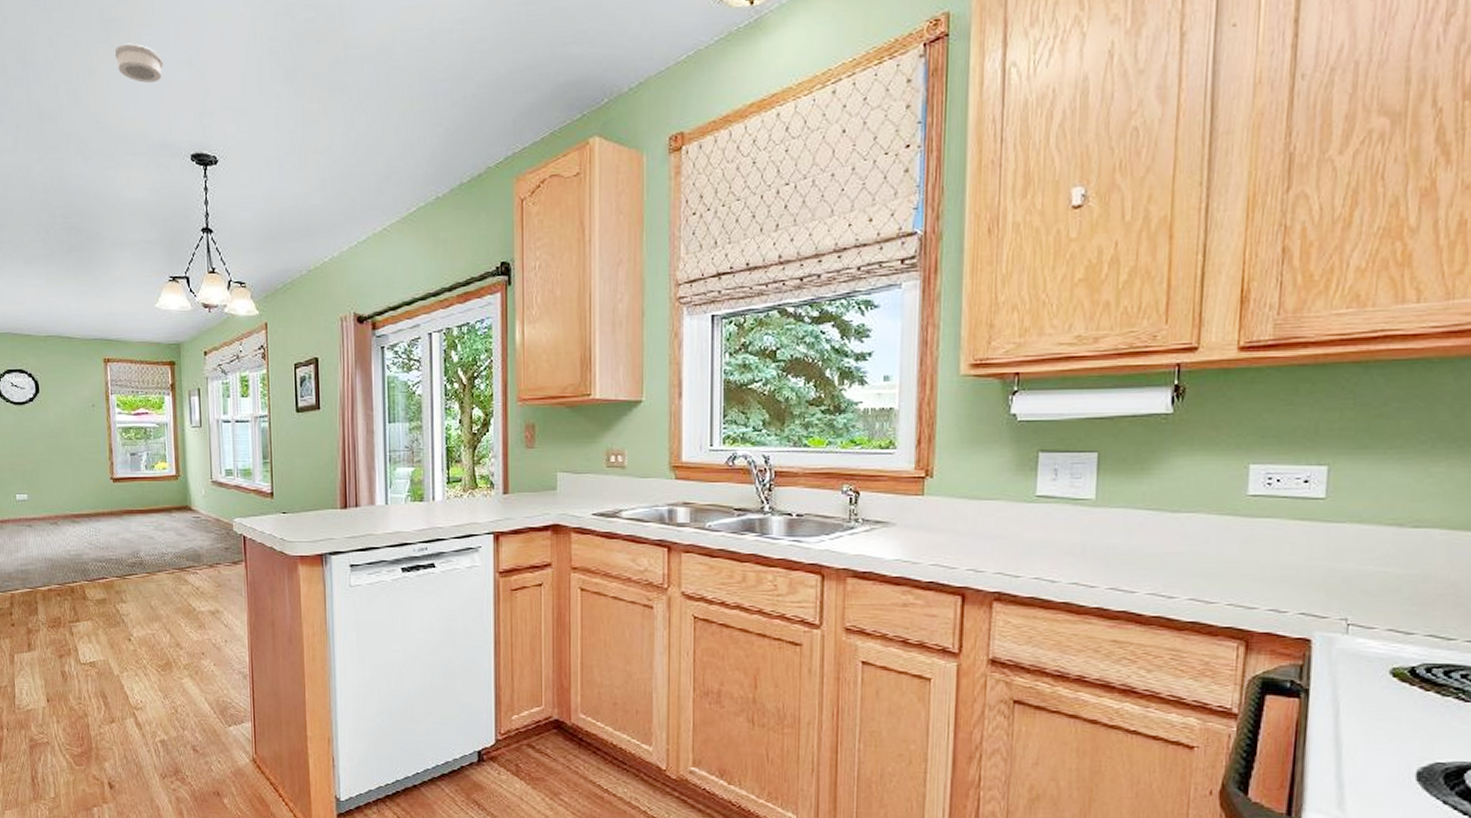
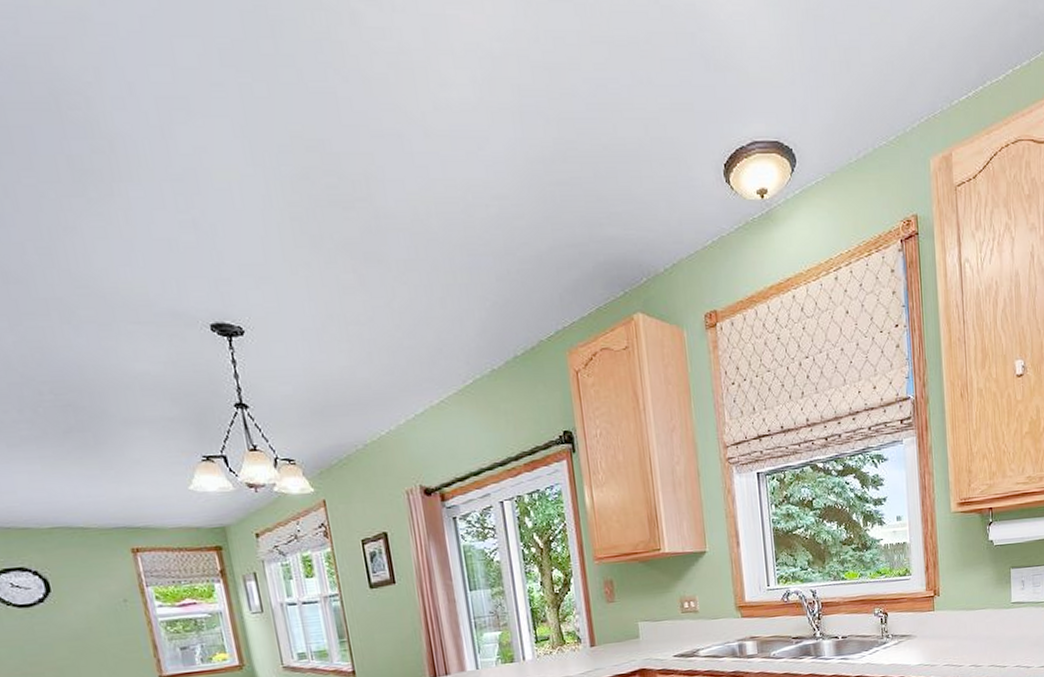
smoke detector: present [114,43,163,83] -> none [95,199,162,244]

